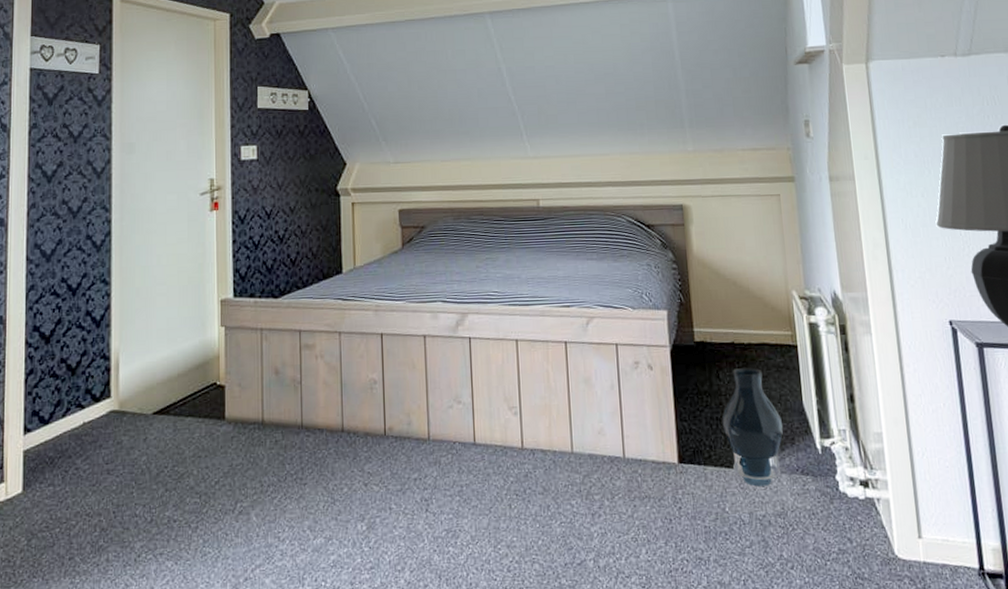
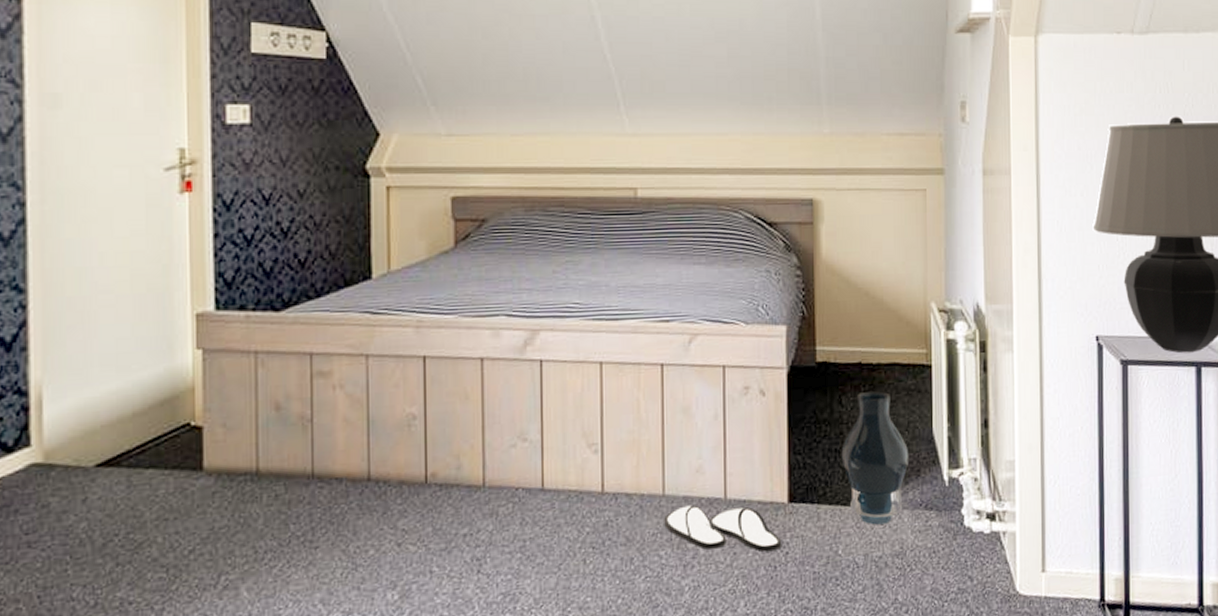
slippers: none [573,462,676,505] -> present [664,505,782,551]

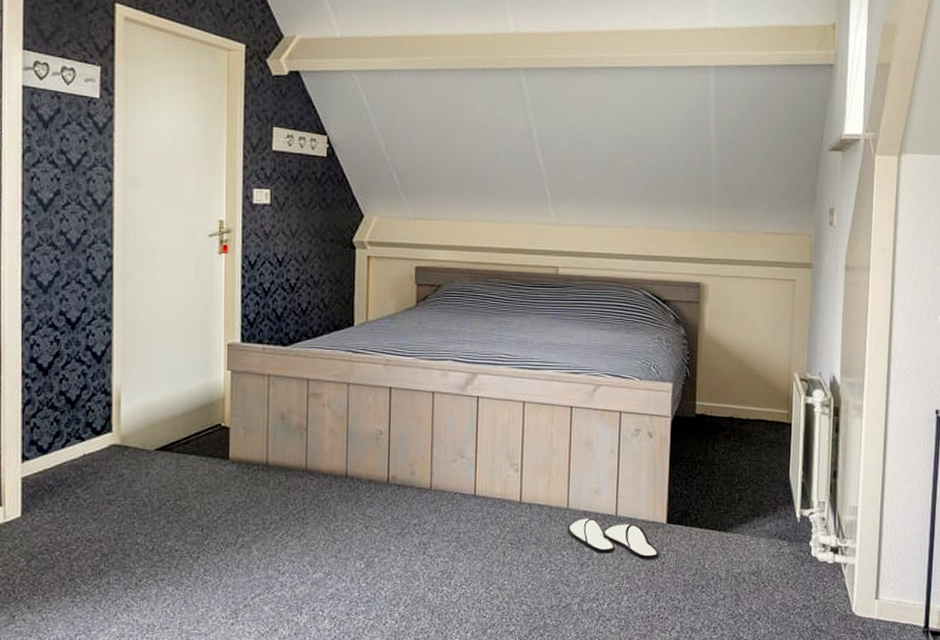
vase: present [841,391,909,525] -> none [712,441,769,548]

